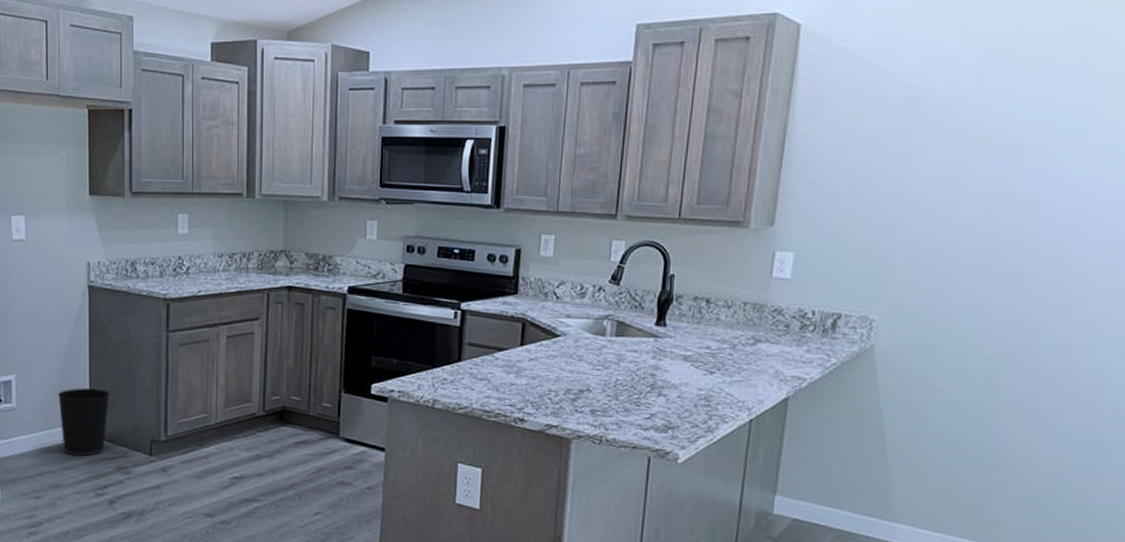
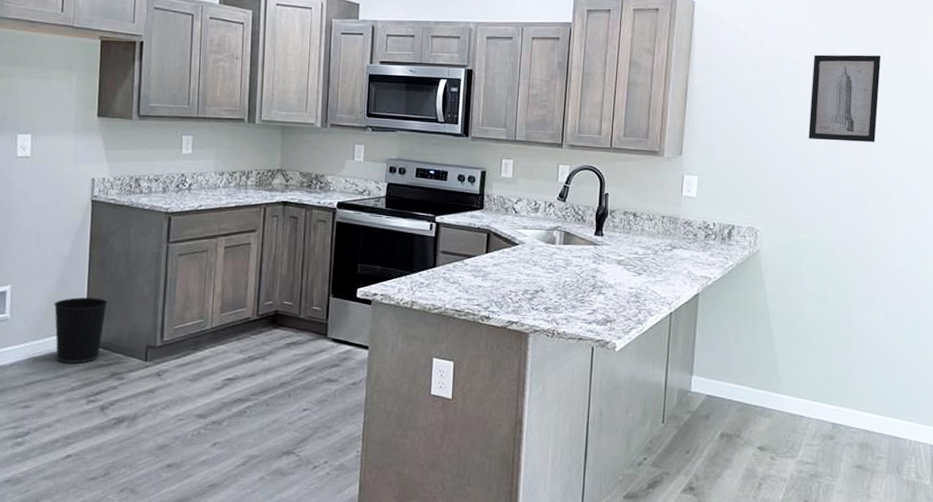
wall art: none [954,85,1072,205] -> present [809,54,881,143]

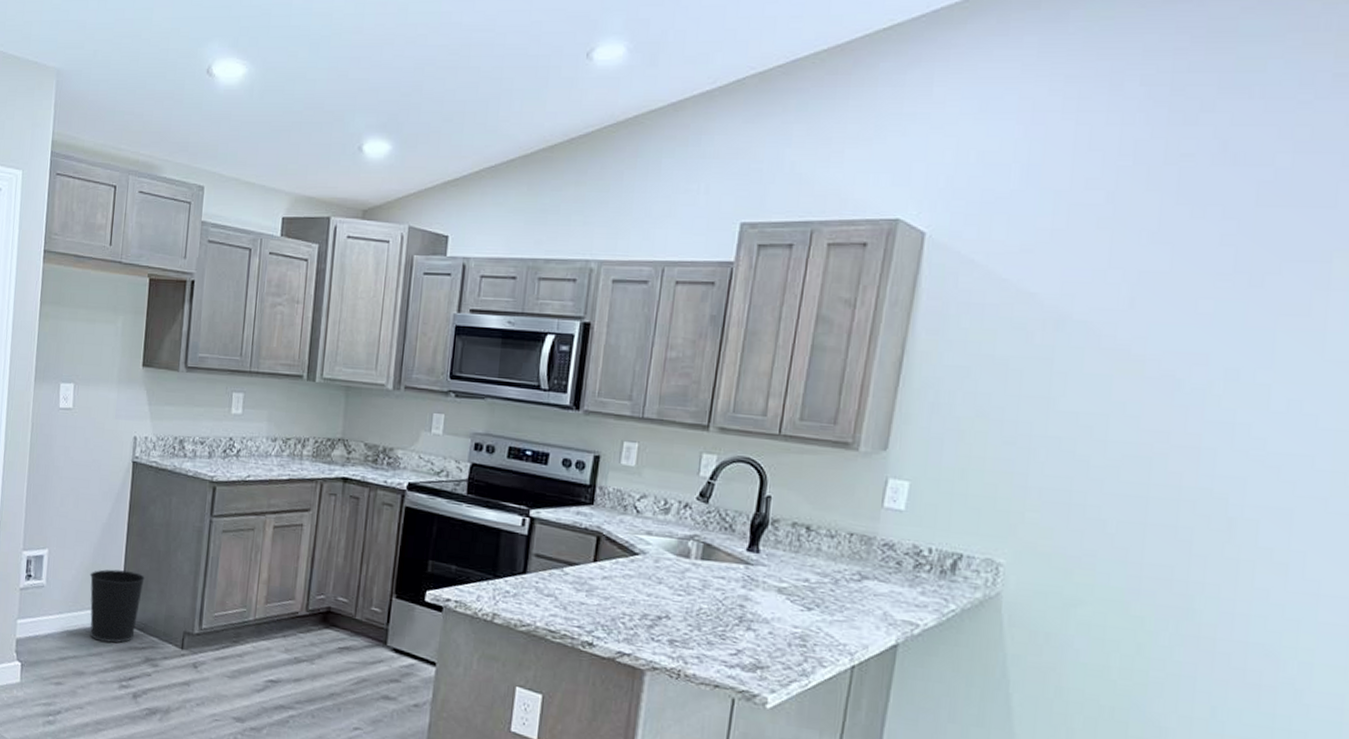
wall art: present [809,54,881,143] -> none [1098,312,1241,449]

